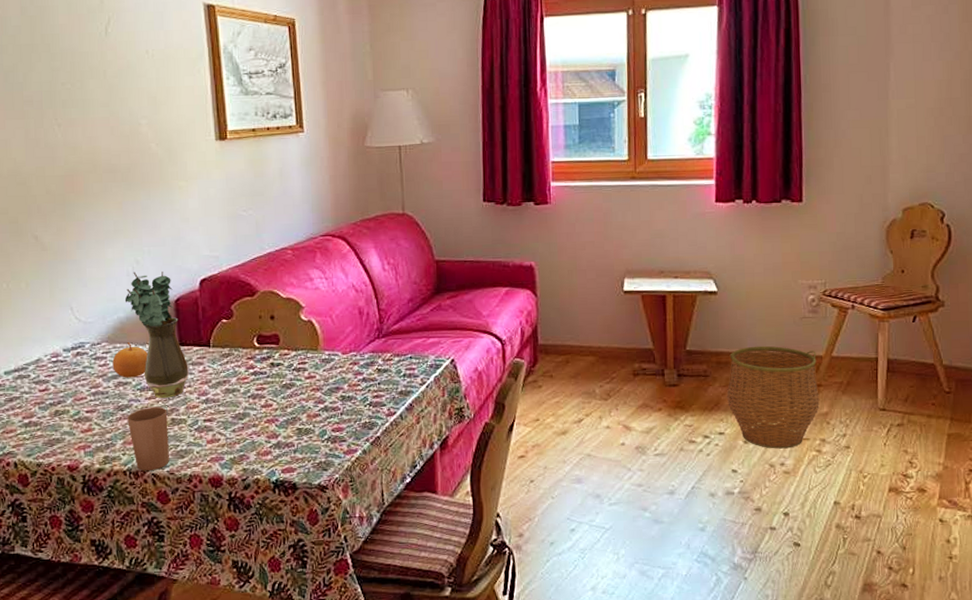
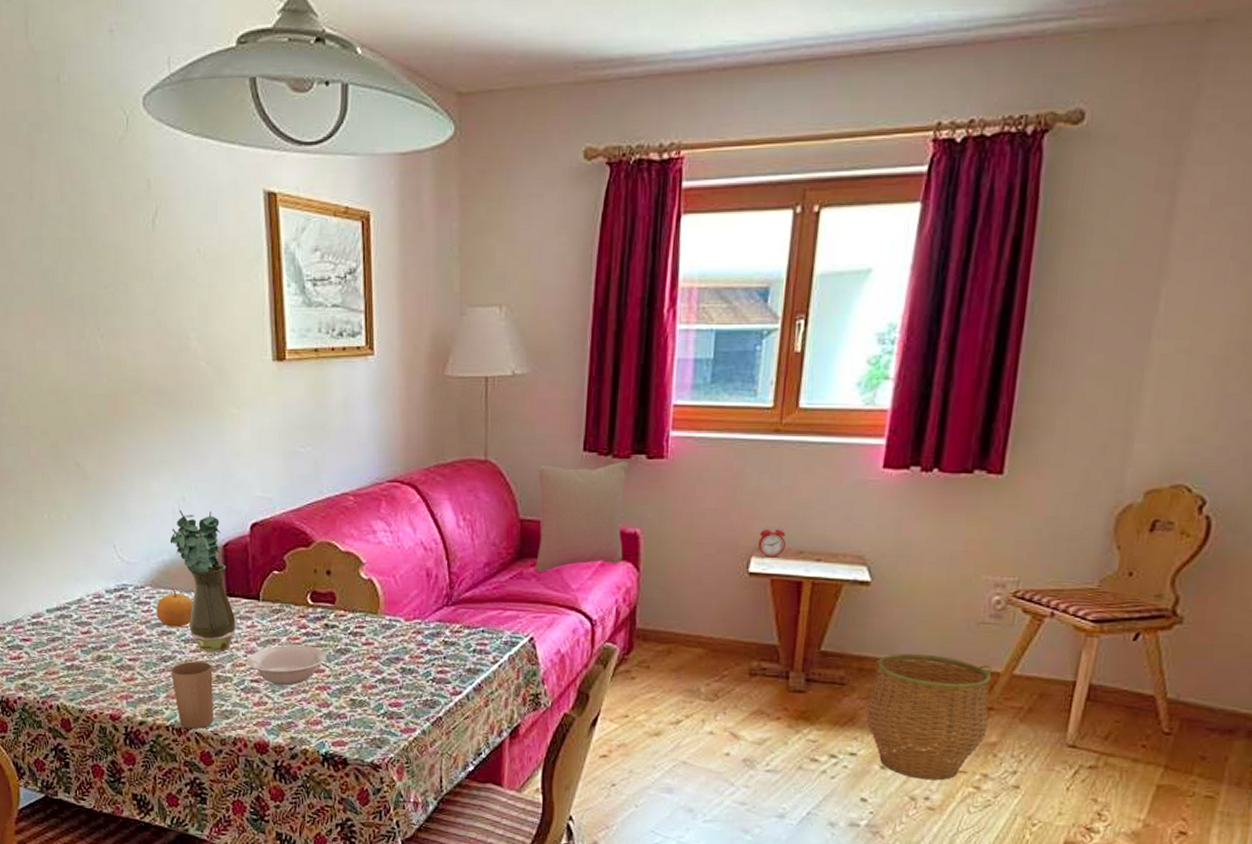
bowl: none [199,384,273,422] -> present [246,645,327,686]
pillow: none [447,207,523,303] -> present [535,460,629,572]
alarm clock: none [628,251,649,278] -> present [758,524,786,558]

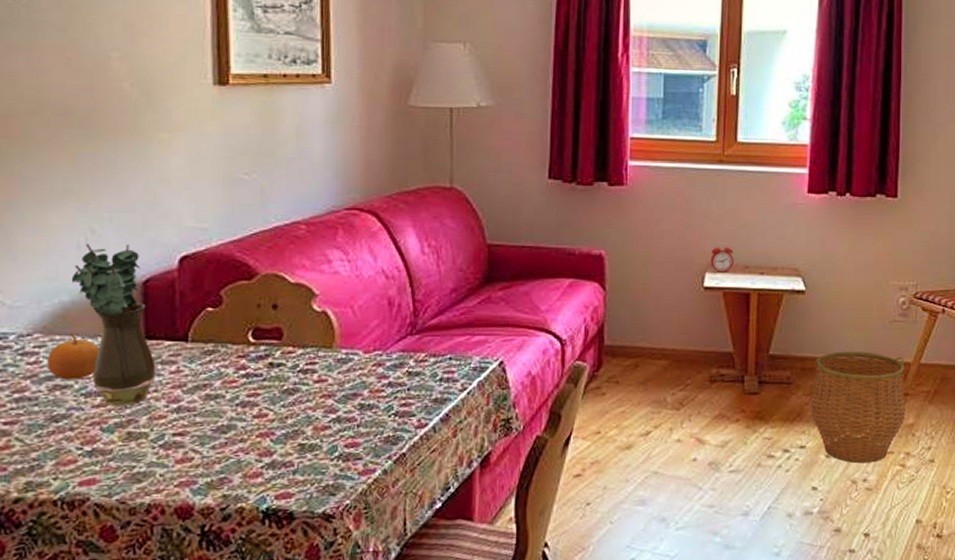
cup: present [171,661,213,730] -> none [64,418,122,501]
bowl: present [246,645,327,686] -> none [168,388,270,437]
pillow: present [535,460,629,572] -> none [504,187,592,295]

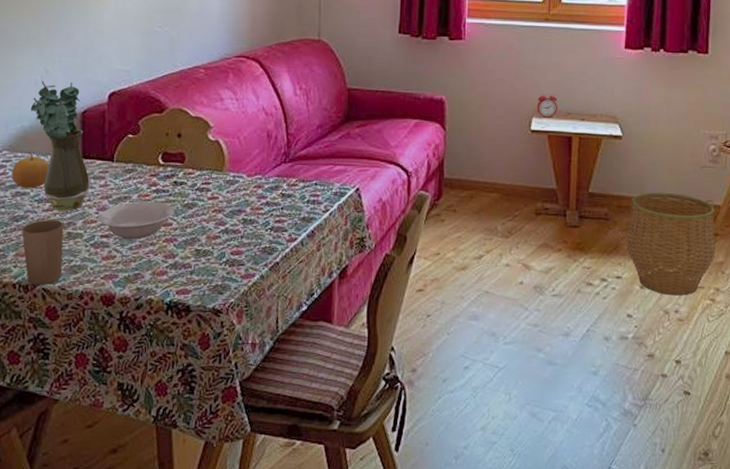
cup: none [64,418,122,501] -> present [22,220,64,286]
bowl: none [168,388,270,437] -> present [97,201,175,240]

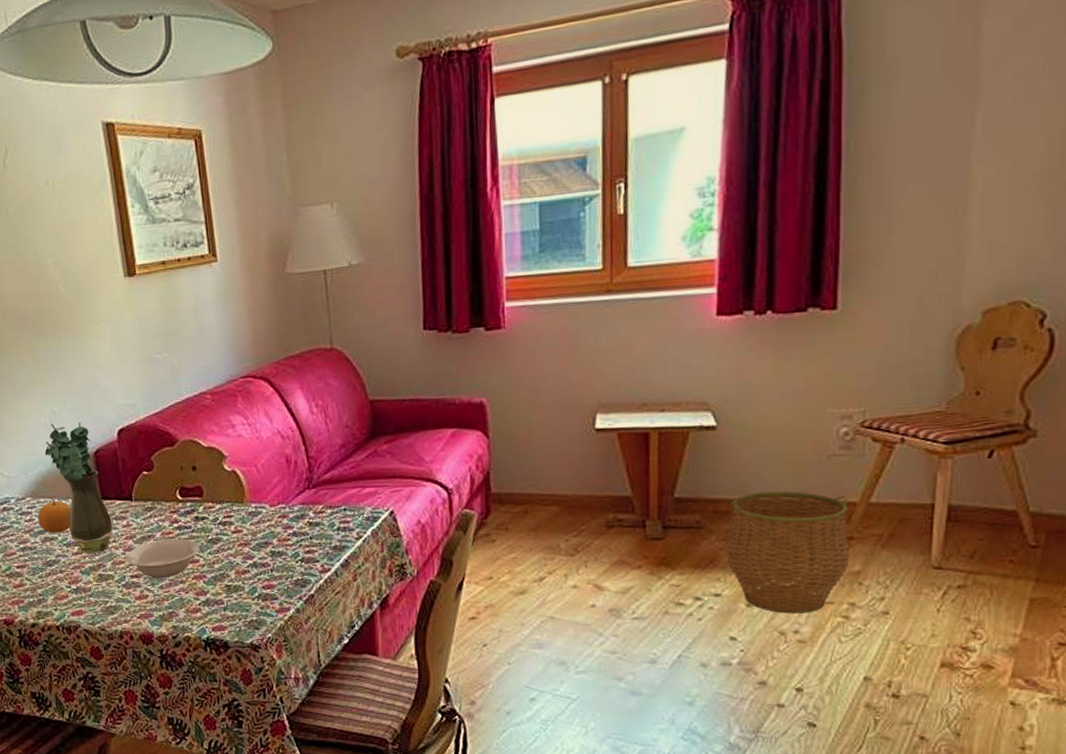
cup: present [22,220,64,286] -> none [56,563,100,627]
alarm clock: present [537,91,558,118] -> none [601,380,628,413]

